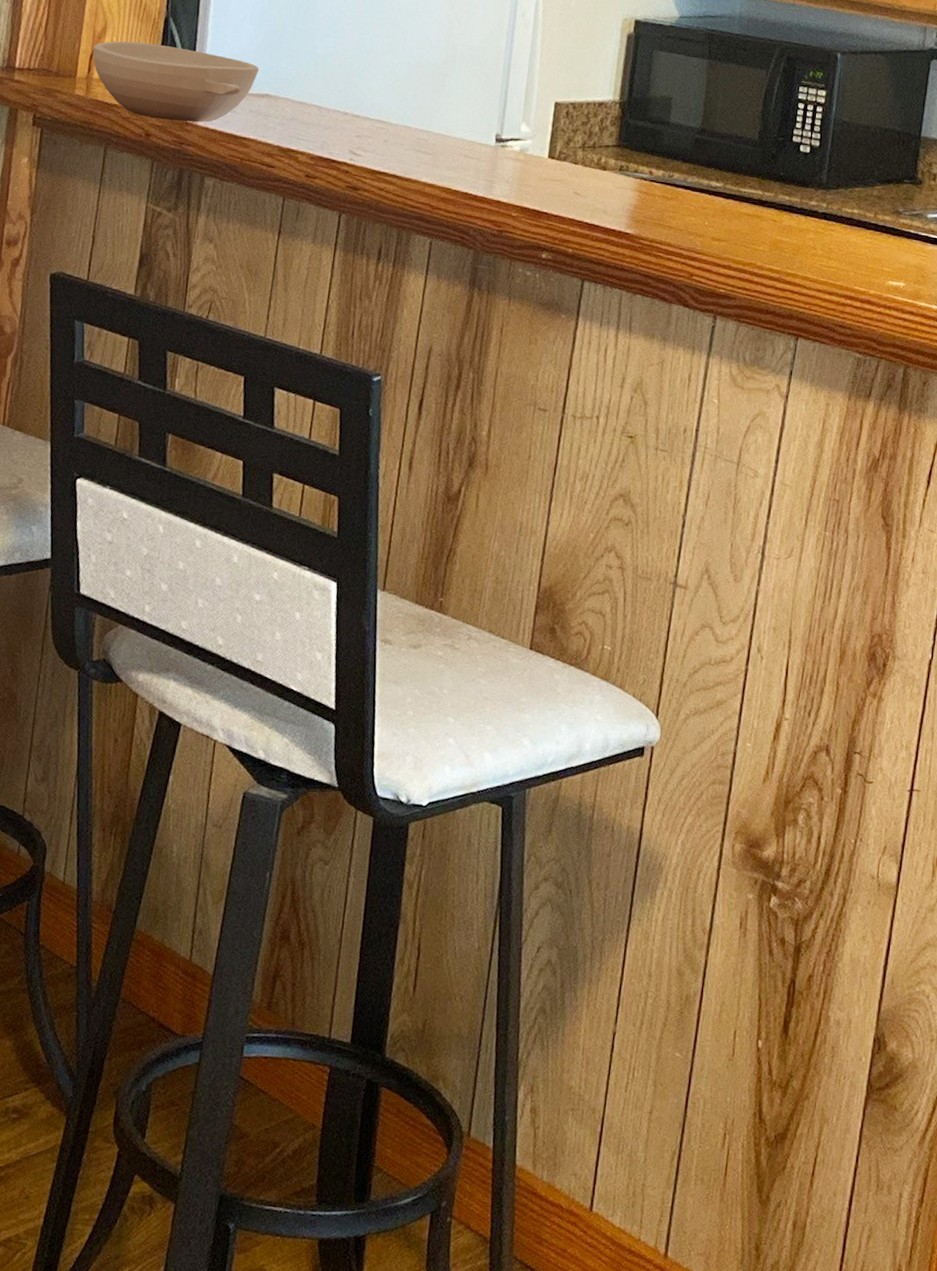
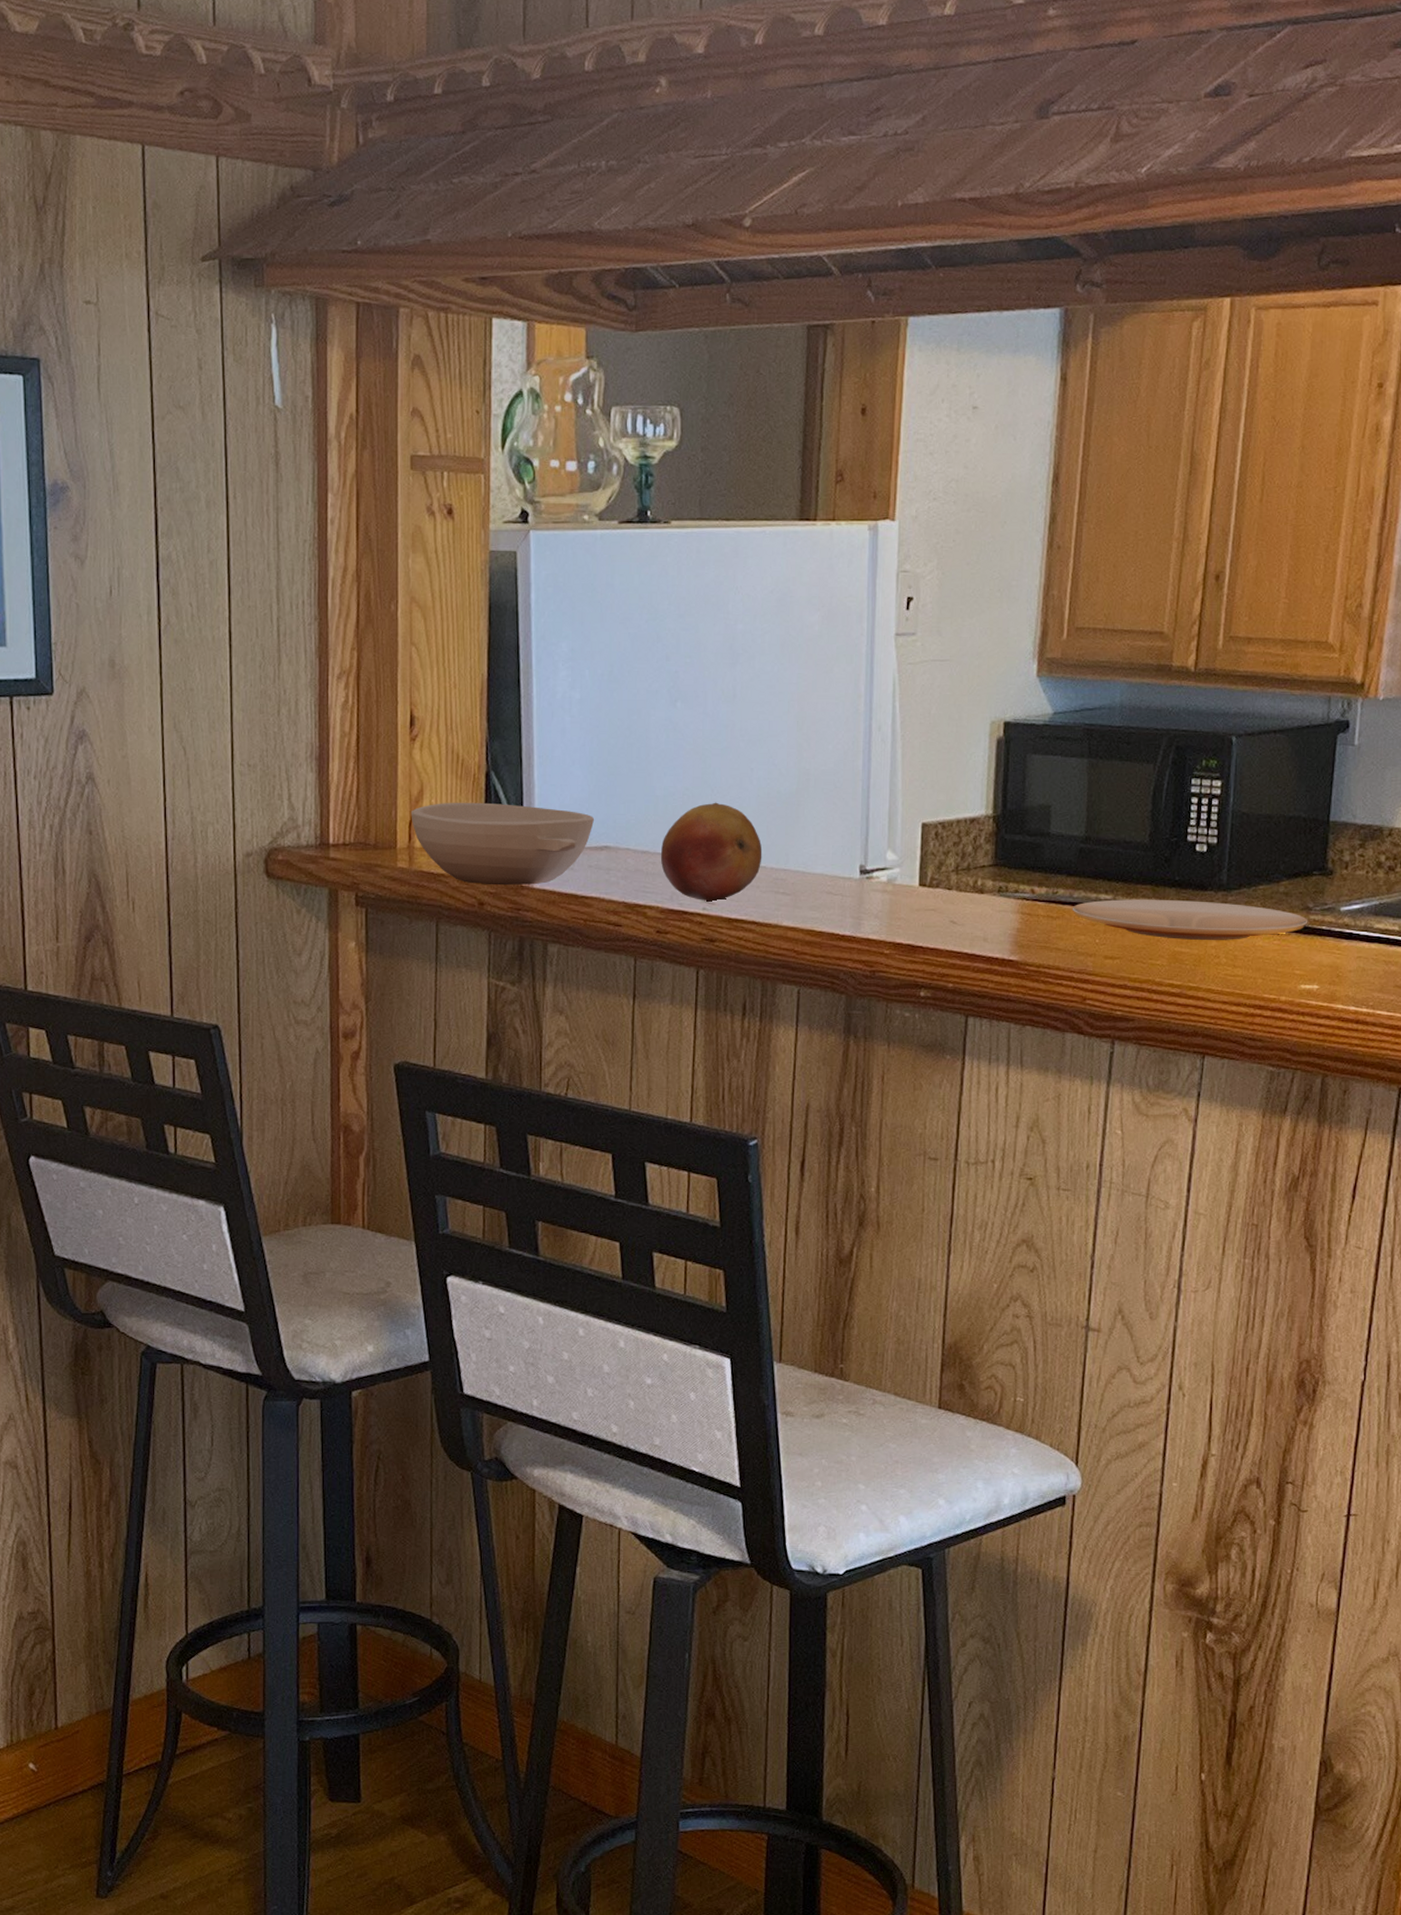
fruit: none [315,65,409,153] -> present [660,802,763,901]
plate: none [685,187,898,235] -> present [1072,899,1308,940]

